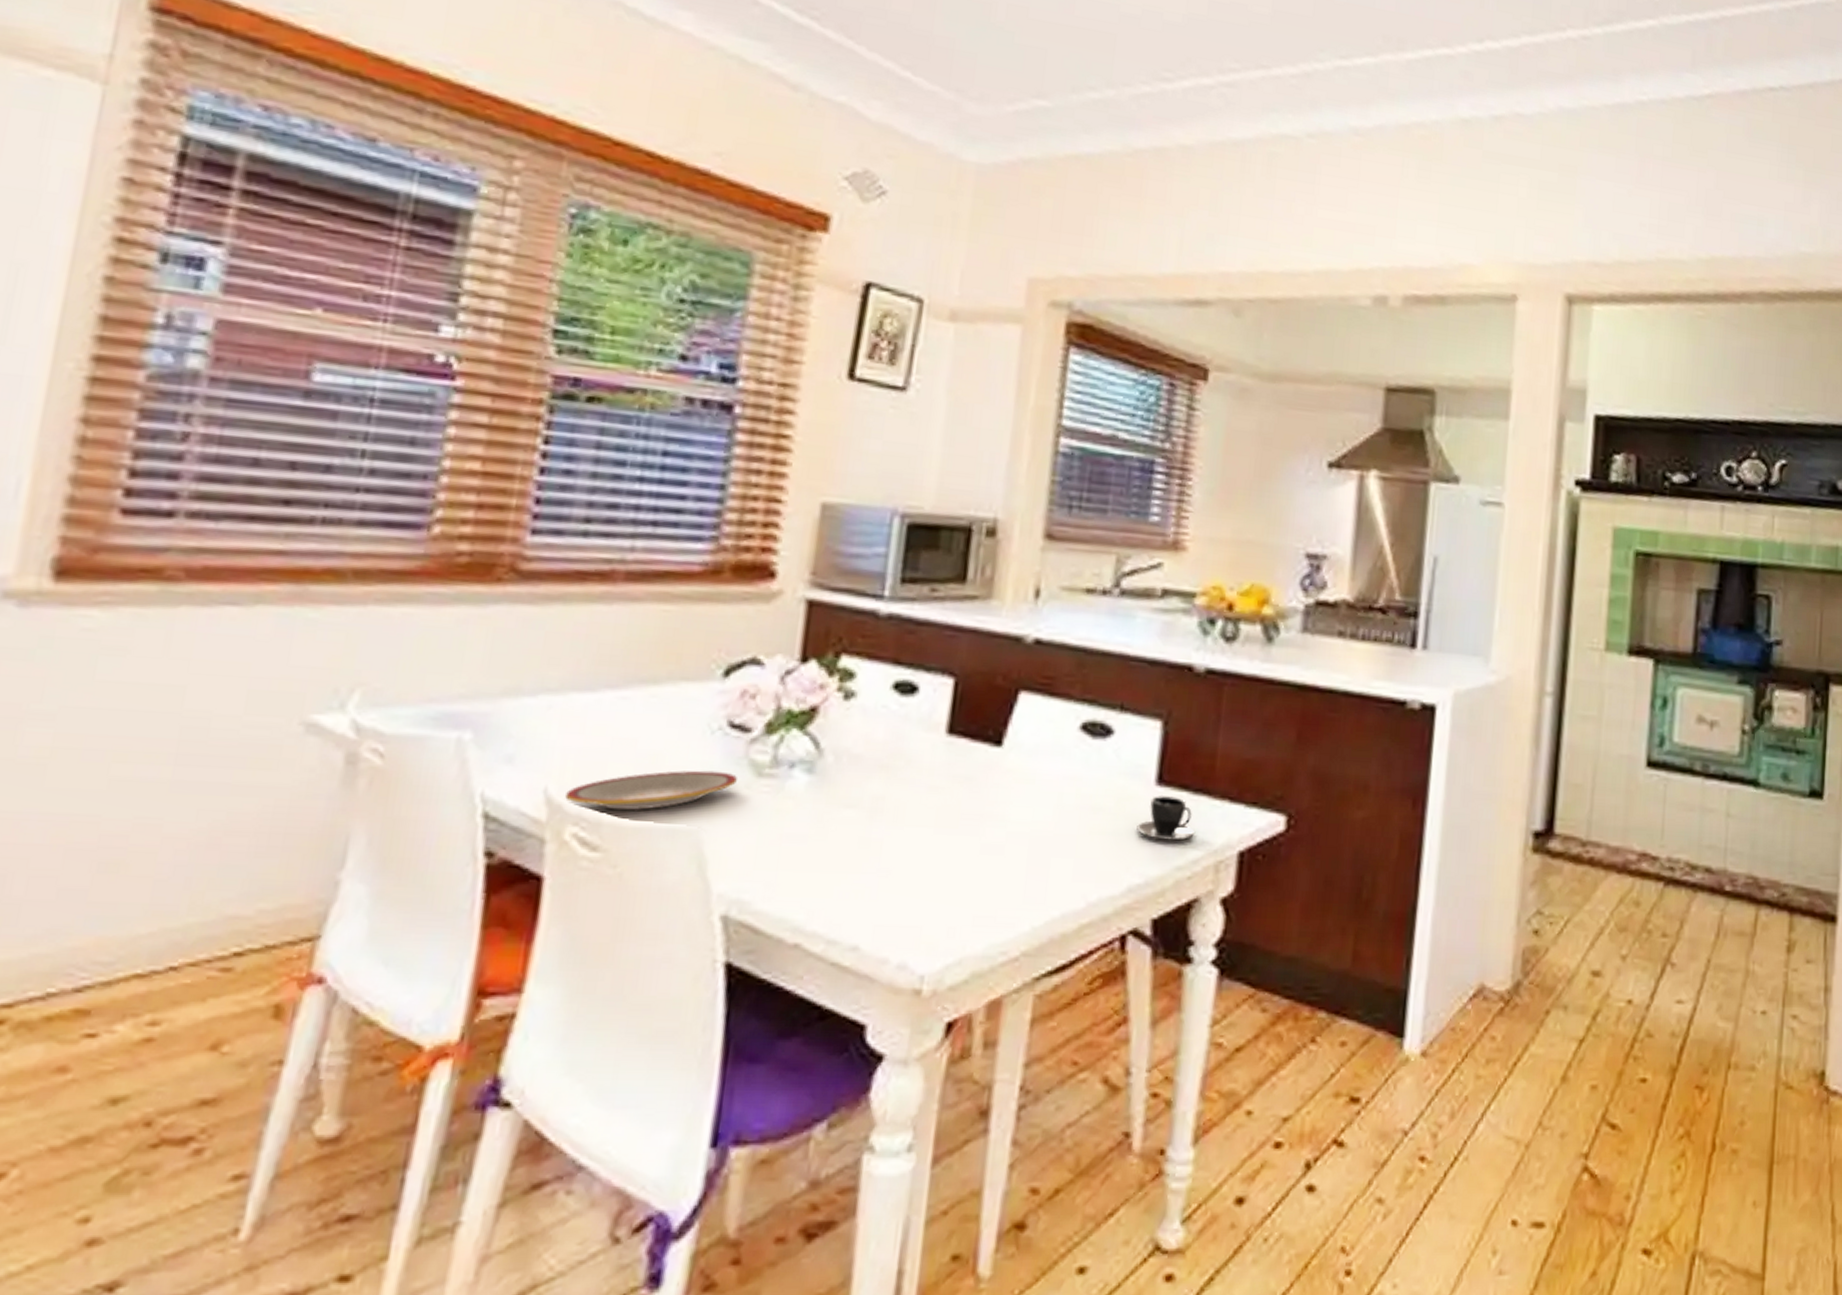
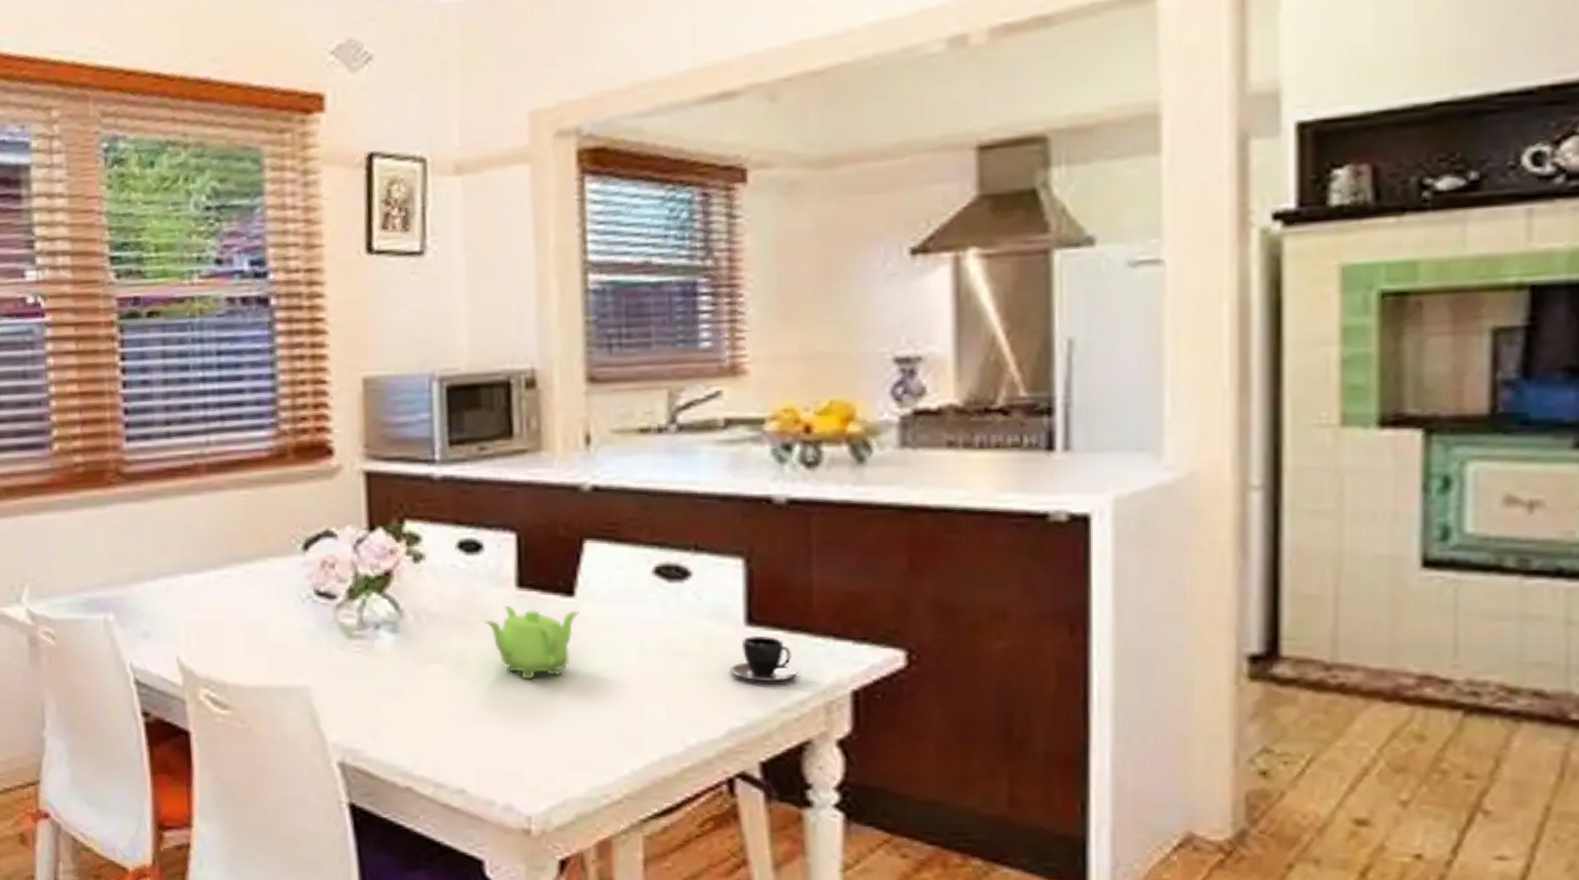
plate: present [565,770,739,811] -> none [194,635,332,674]
teapot: none [907,752,1005,829] -> present [484,606,580,679]

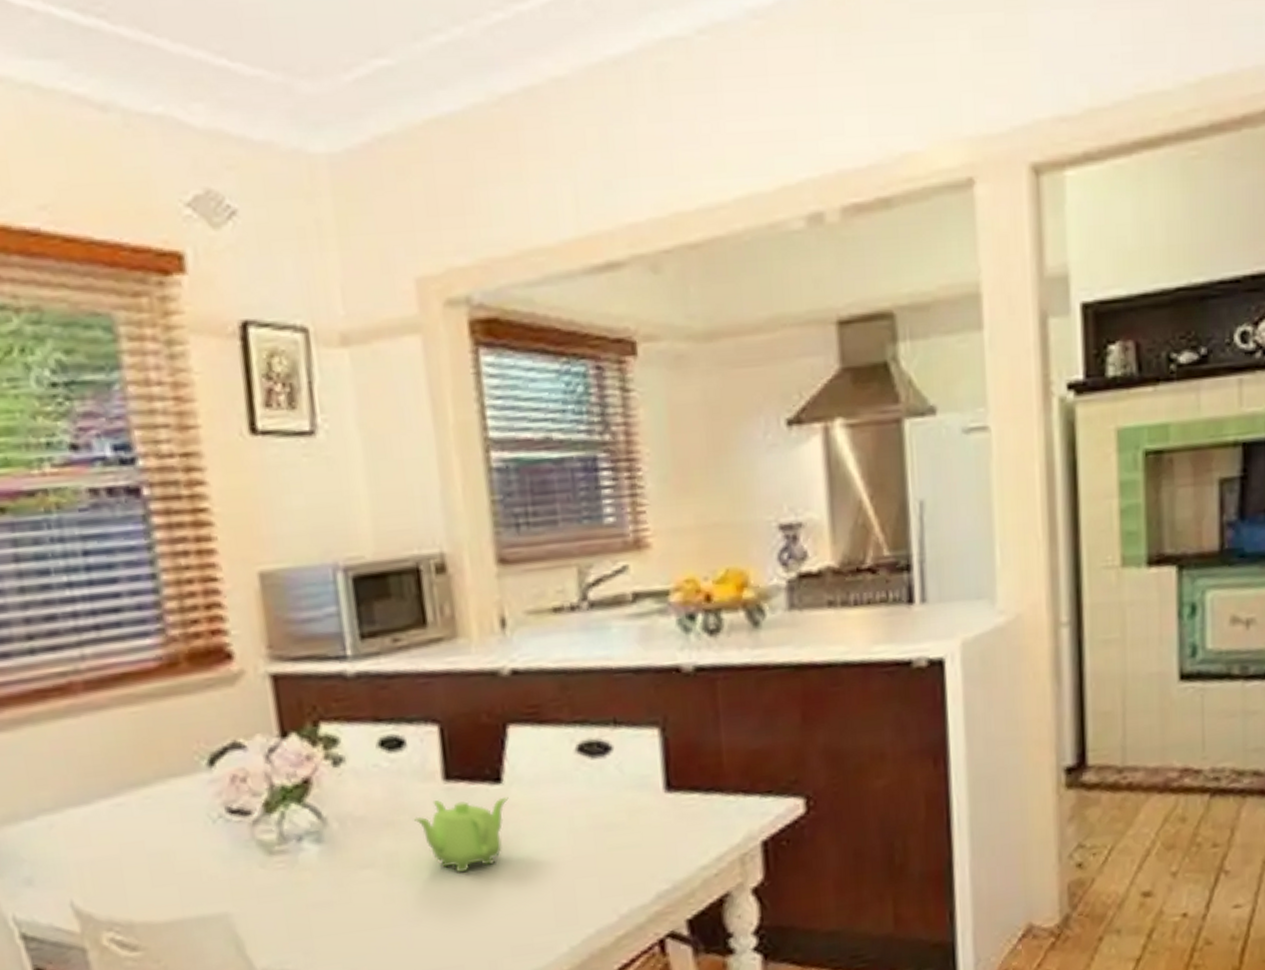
teacup: present [730,636,797,682] -> none [654,800,713,845]

